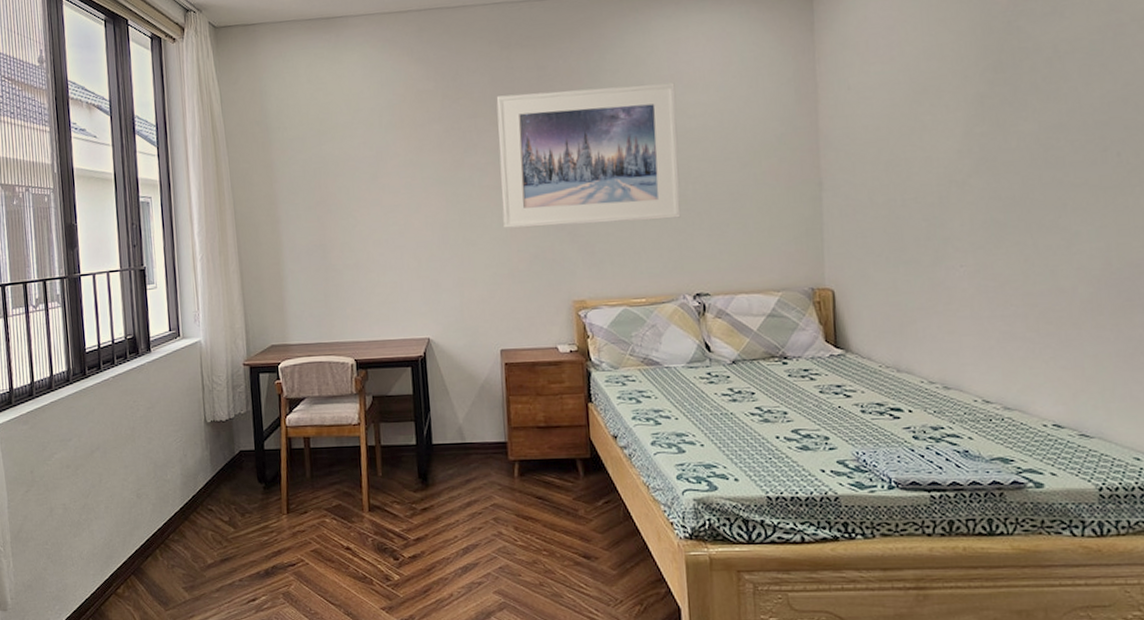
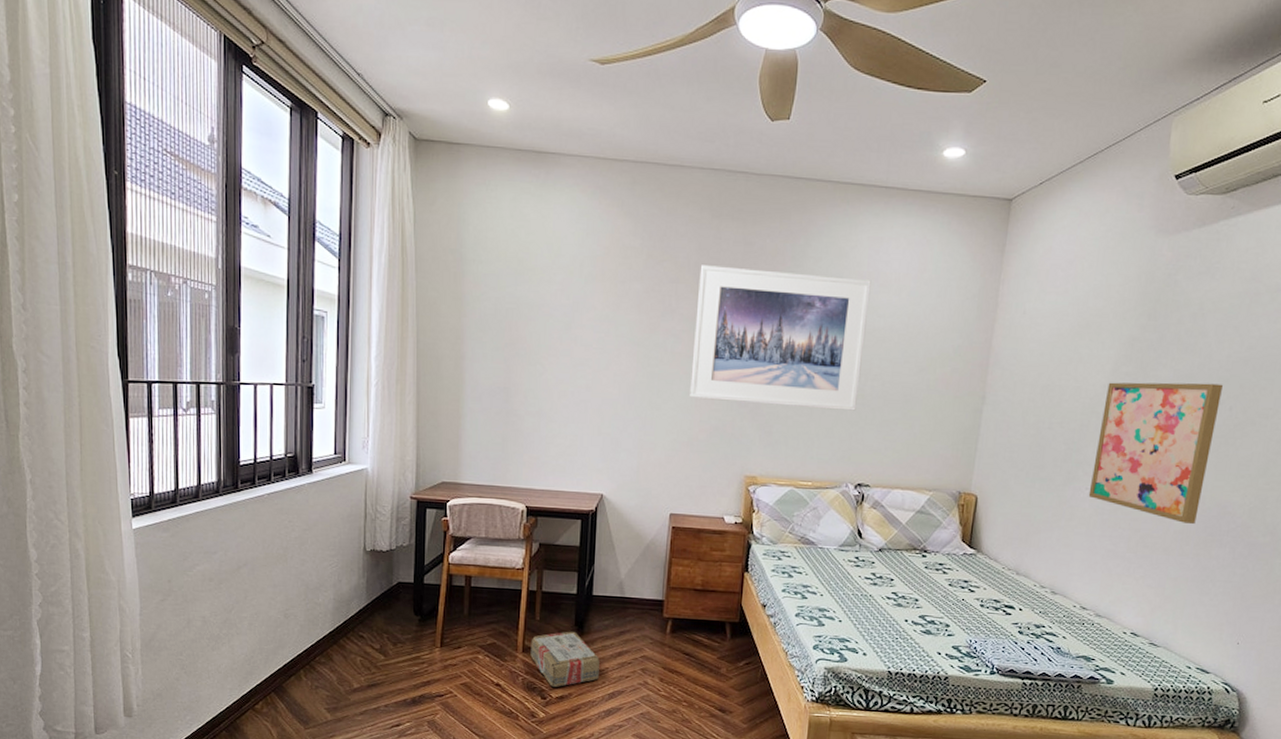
carton: none [376,484,450,546] -> present [530,631,600,687]
wall art: none [962,128,1106,291] -> present [1088,382,1223,524]

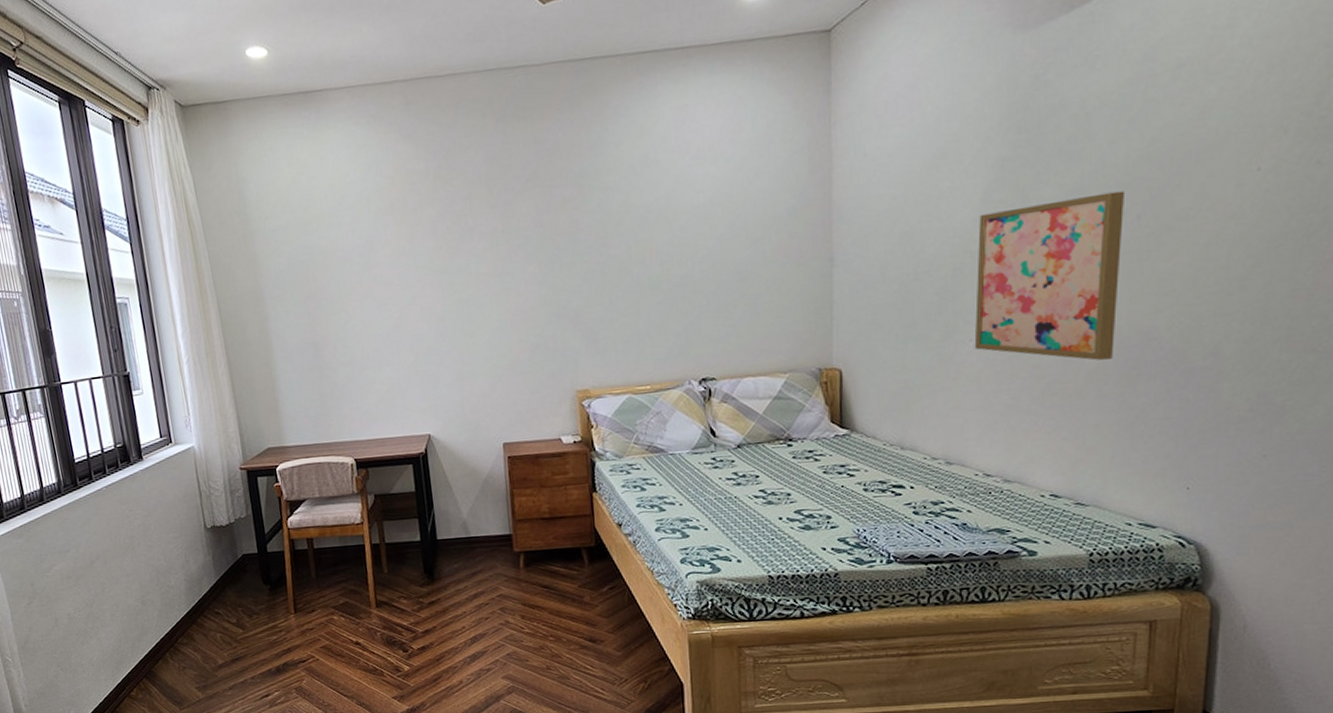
carton: present [530,631,600,687] -> none [382,579,458,638]
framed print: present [690,265,872,411] -> none [492,154,687,318]

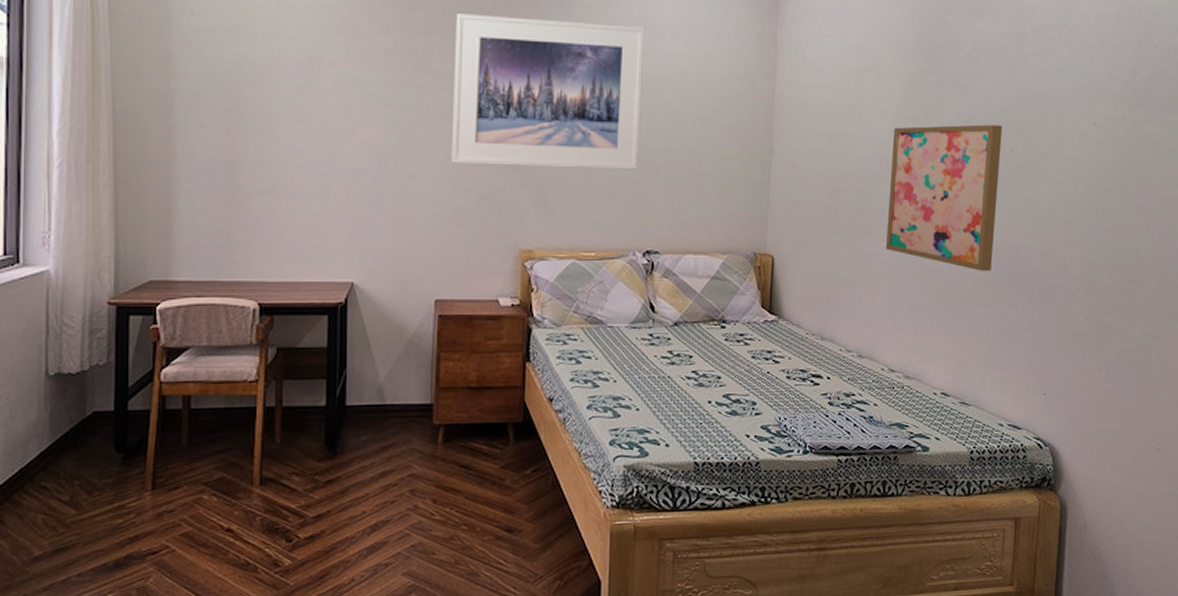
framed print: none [492,154,687,318] -> present [451,13,645,170]

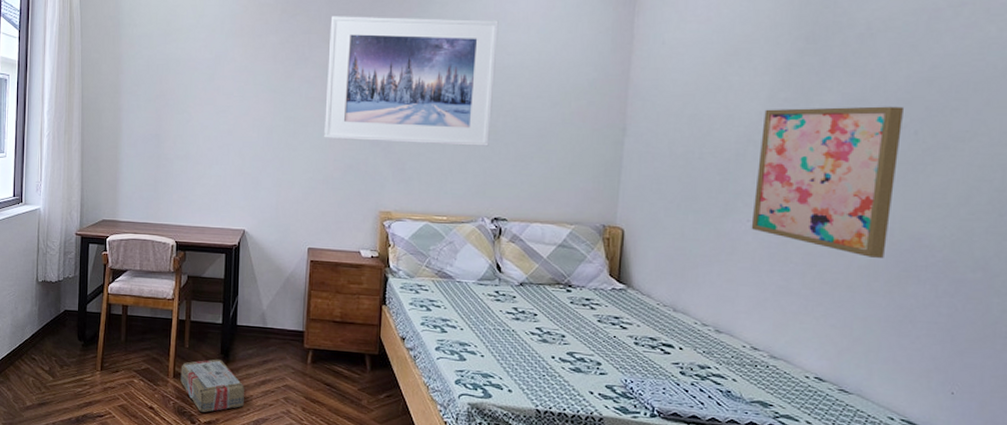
carton: none [270,452,358,525] -> present [180,359,244,412]

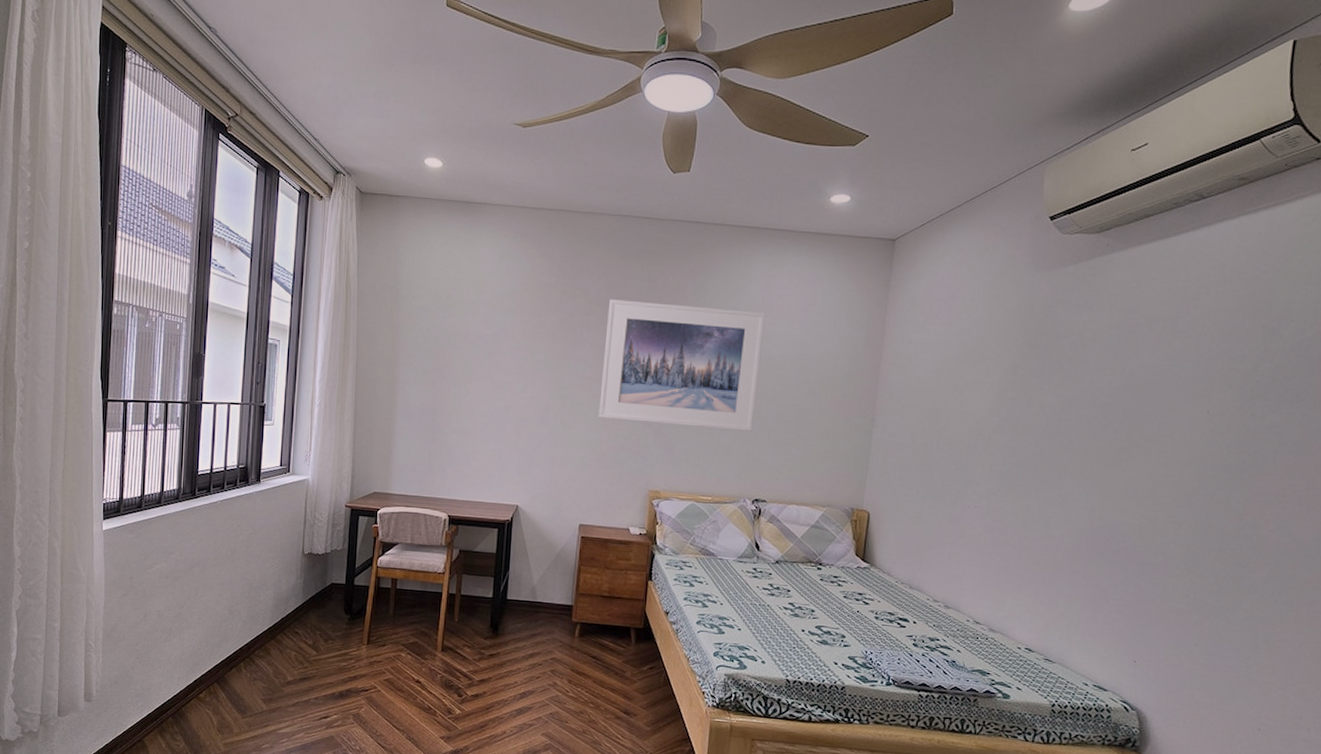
carton: present [180,359,244,412] -> none [449,632,512,686]
wall art: present [751,106,903,258] -> none [978,406,1106,542]

